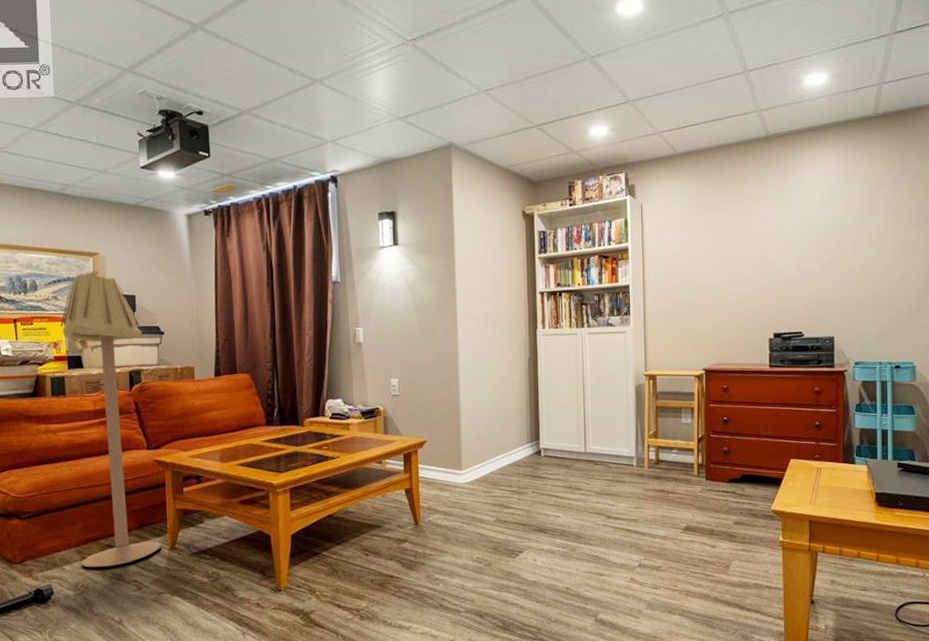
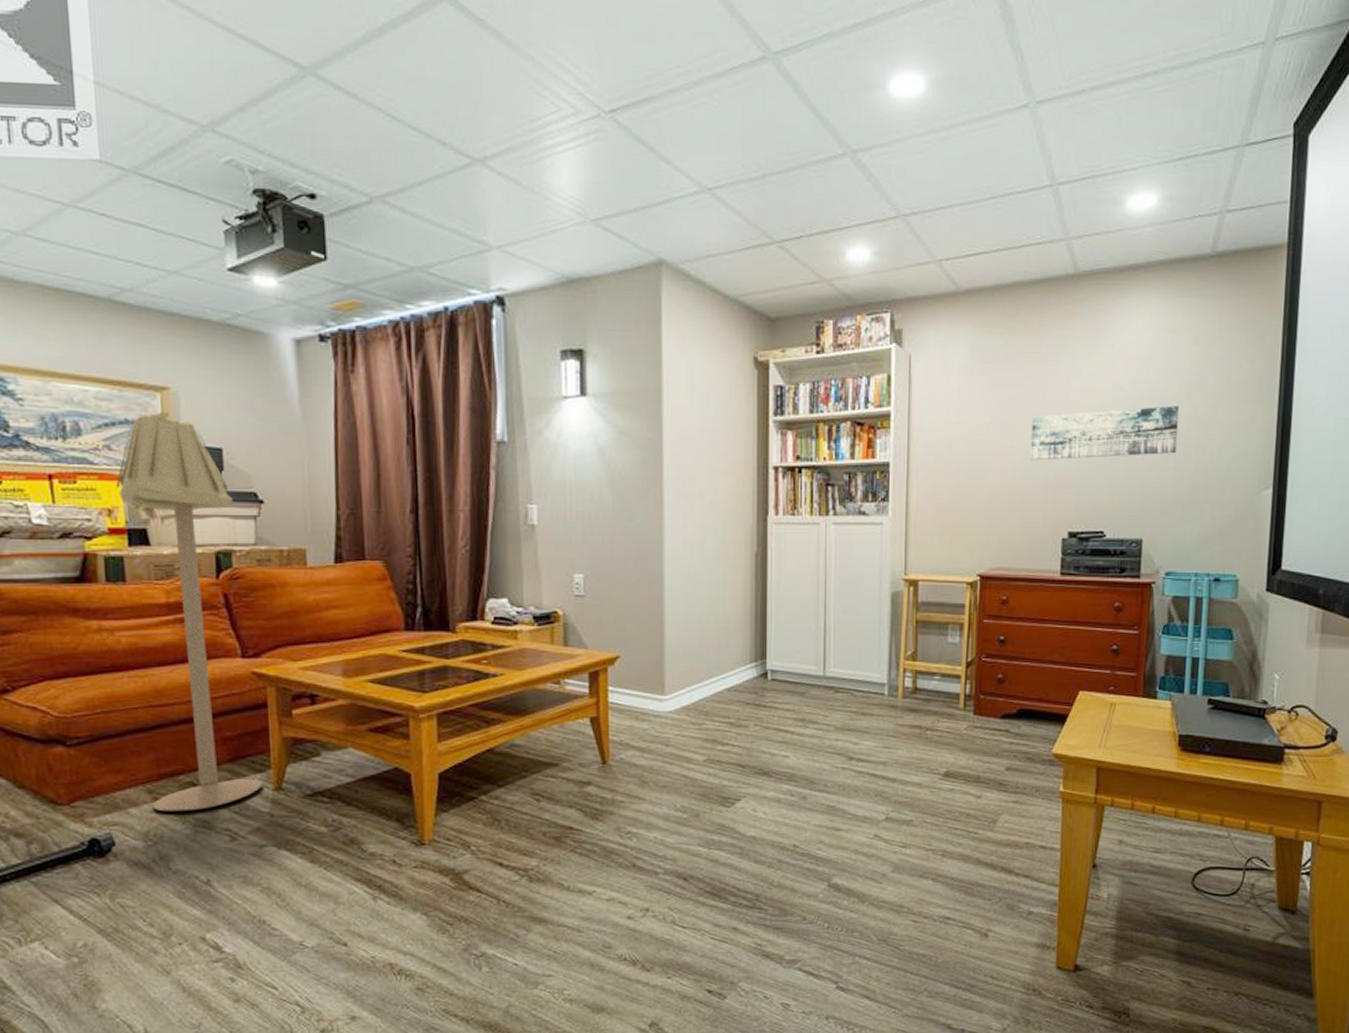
wall art: none [739,232,857,279] -> present [1030,406,1180,461]

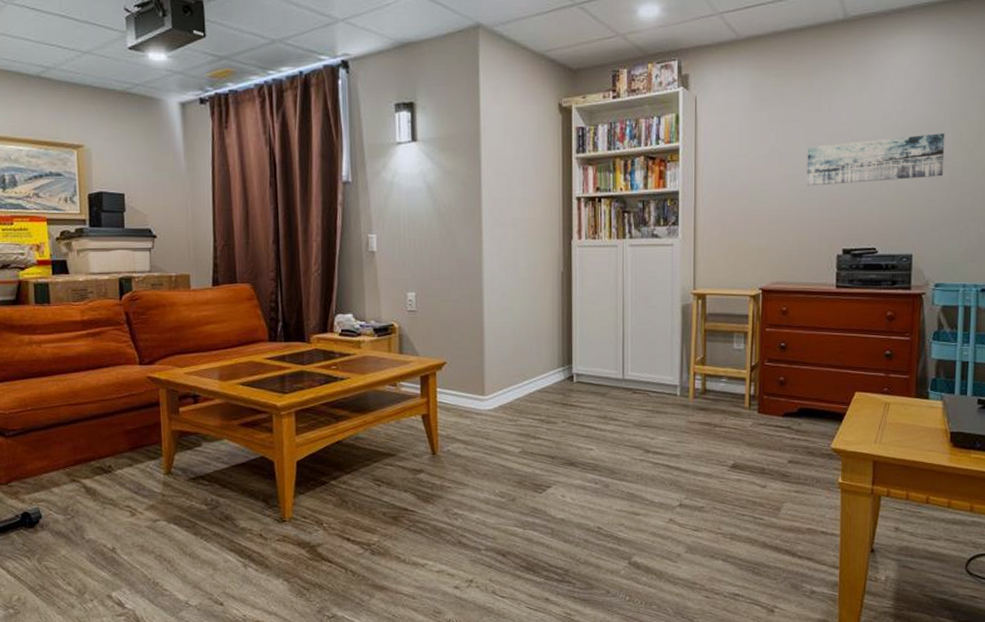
floor lamp: present [116,410,263,812] -> none [43,164,157,491]

